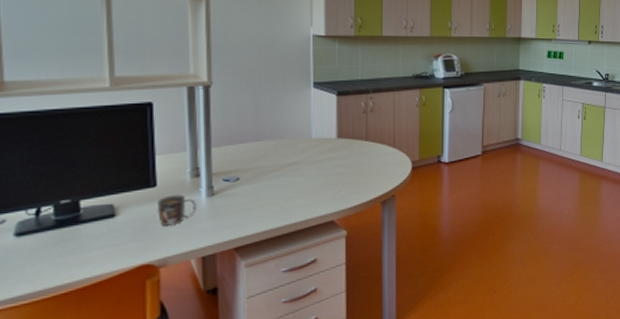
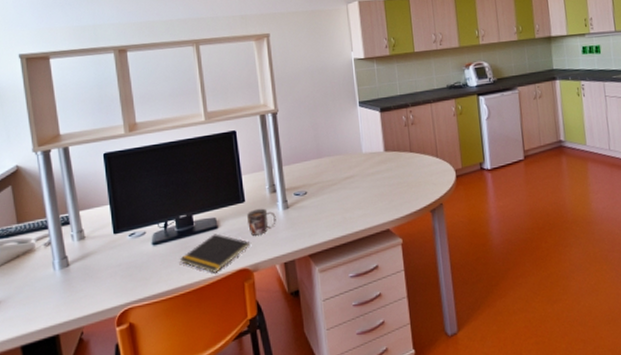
notepad: none [54,223,159,270] -> present [179,233,251,273]

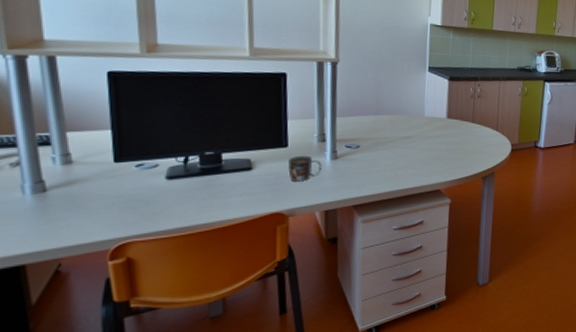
notepad: present [179,233,251,273] -> none [199,175,289,214]

